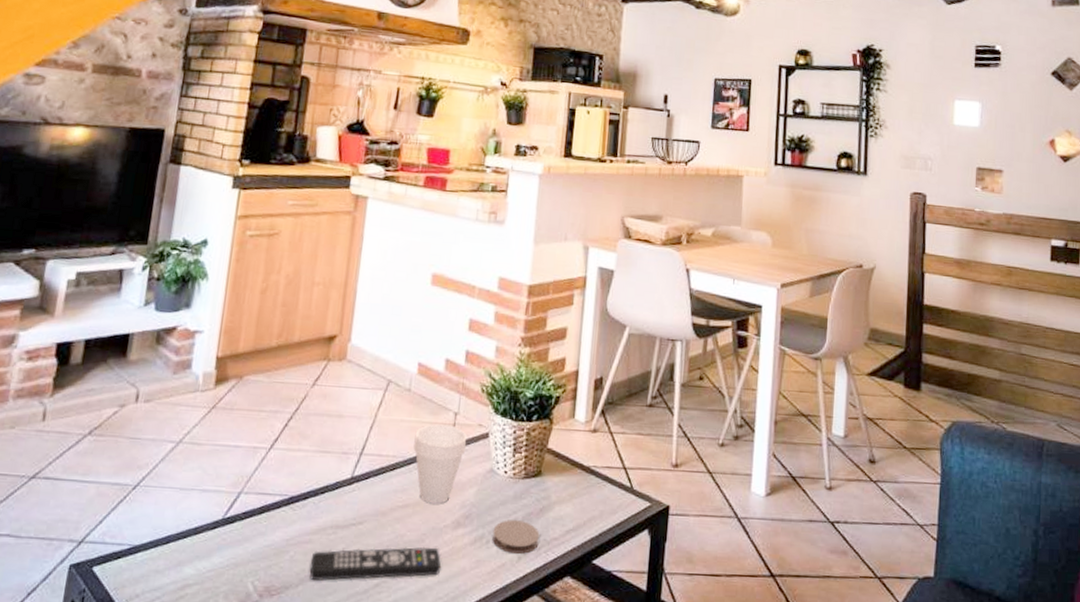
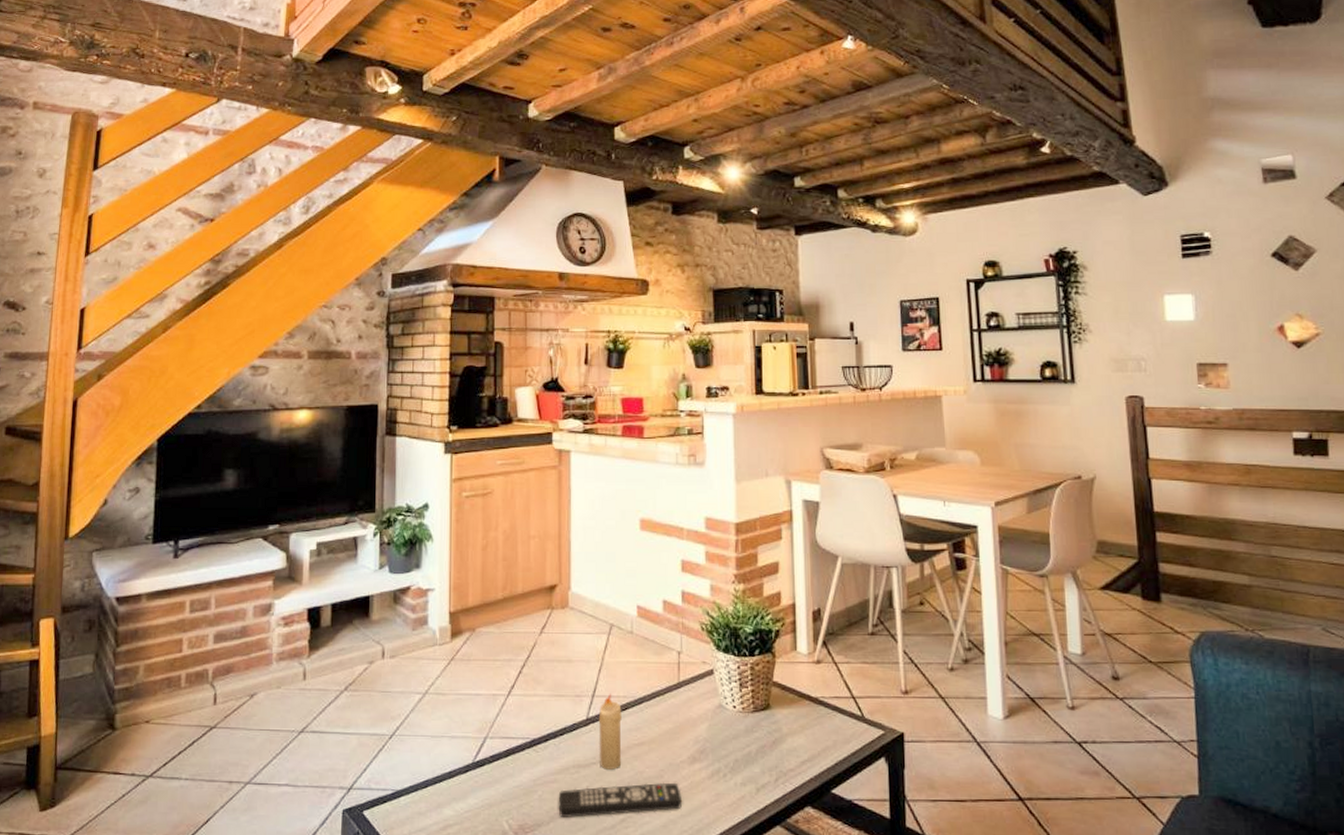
candle: none [359,453,389,532] -> present [598,694,622,770]
cup: present [413,424,467,504] -> none [642,664,693,741]
coaster: present [492,520,540,554] -> none [729,753,776,786]

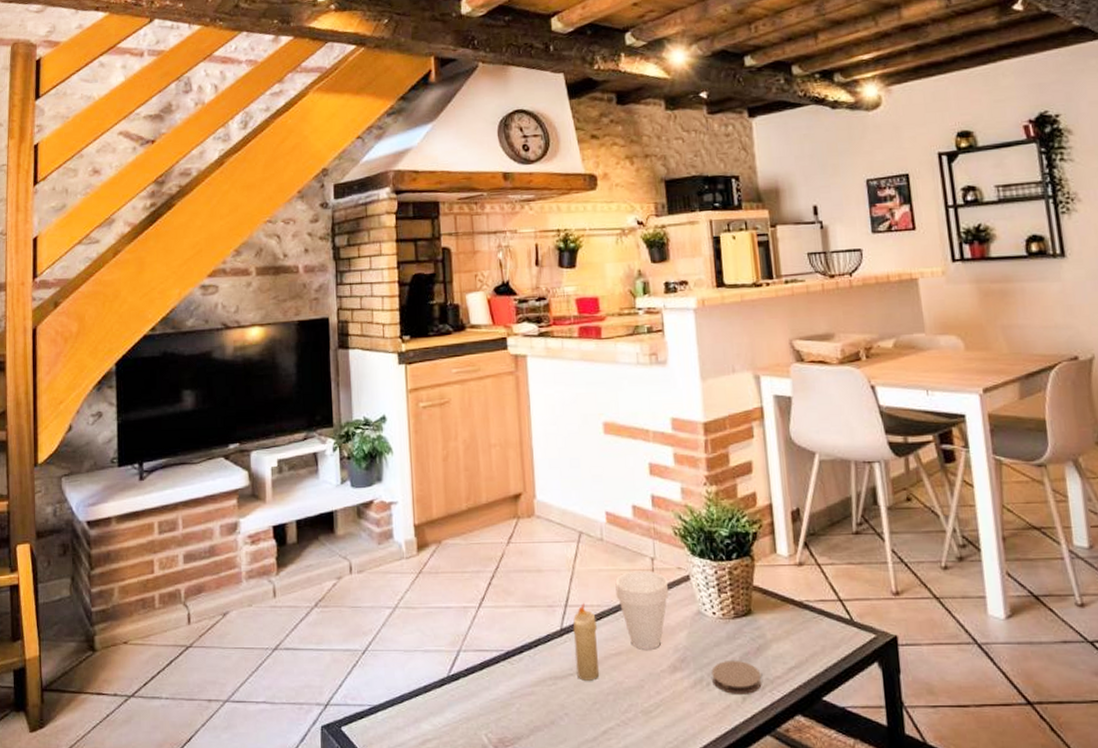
remote control: present [558,782,683,818] -> none [536,692,666,730]
cup: none [642,664,693,741] -> present [615,570,669,650]
coaster: none [729,753,776,786] -> present [711,661,762,694]

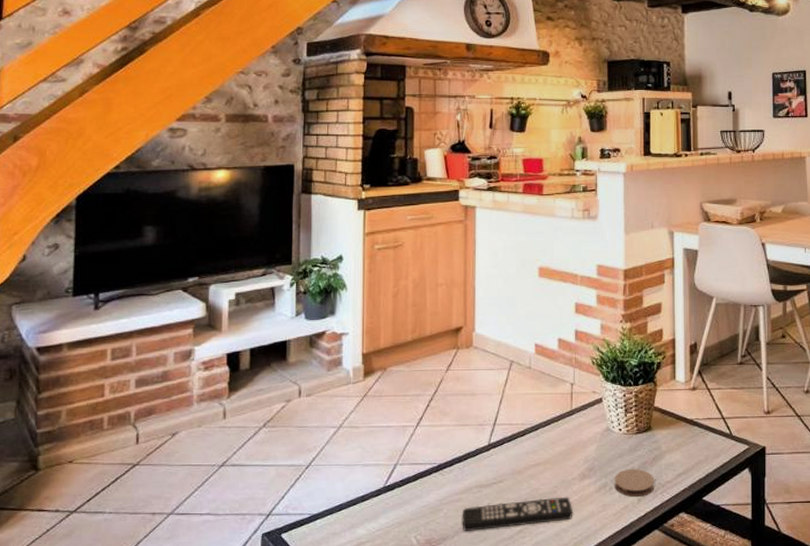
remote control: none [536,692,666,730] -> present [462,497,573,531]
candle: present [573,603,599,681] -> none [499,422,520,488]
cup: present [615,570,669,650] -> none [539,394,584,461]

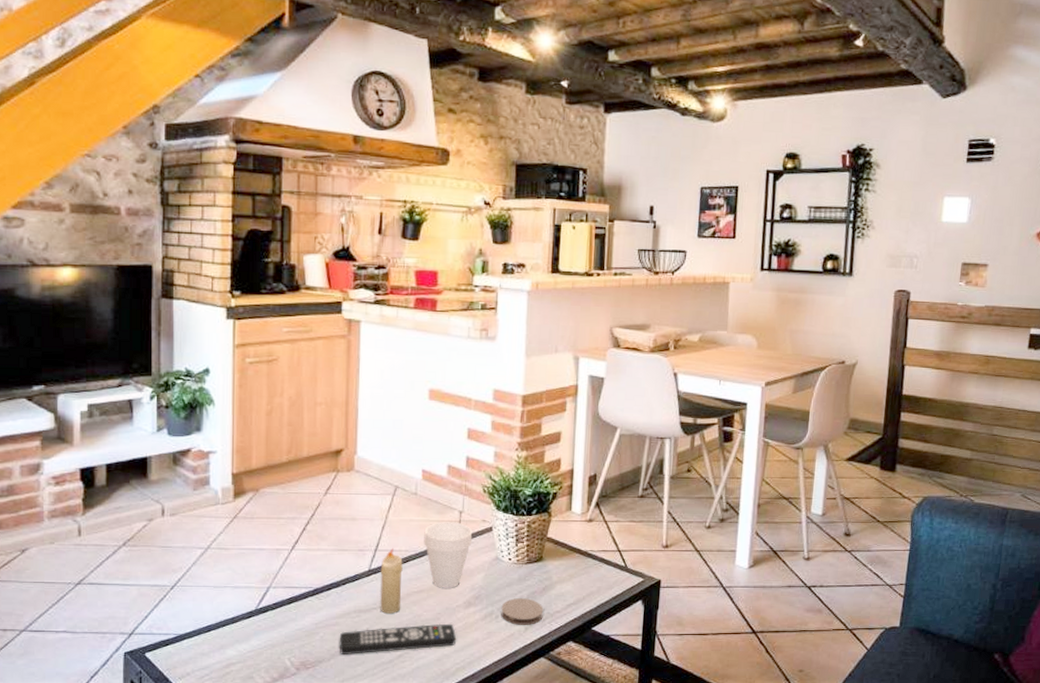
candle: none [499,422,520,488] -> present [380,548,403,614]
cup: none [539,394,584,461] -> present [424,522,473,588]

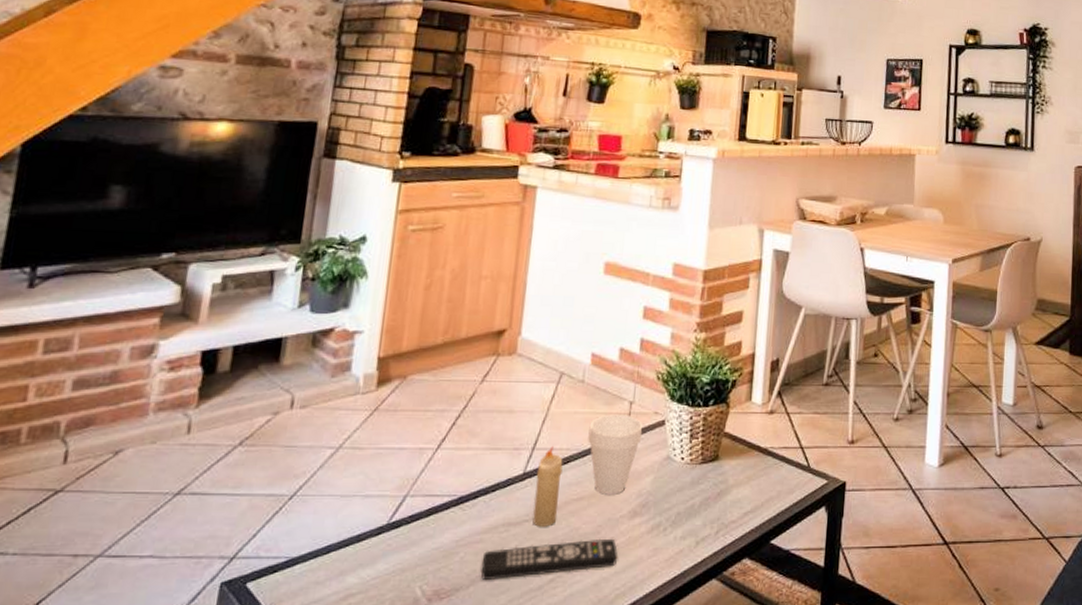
coaster: present [501,598,544,625] -> none [669,506,718,539]

